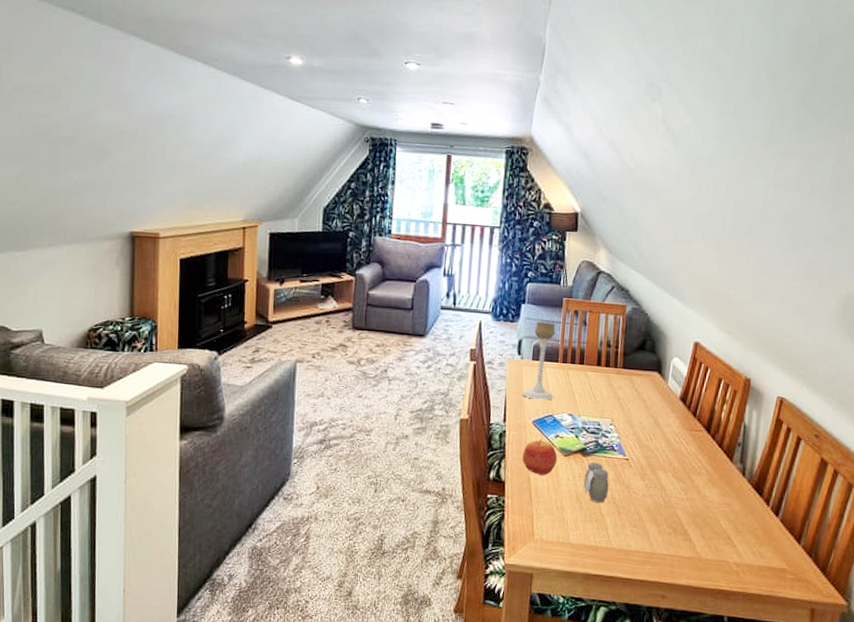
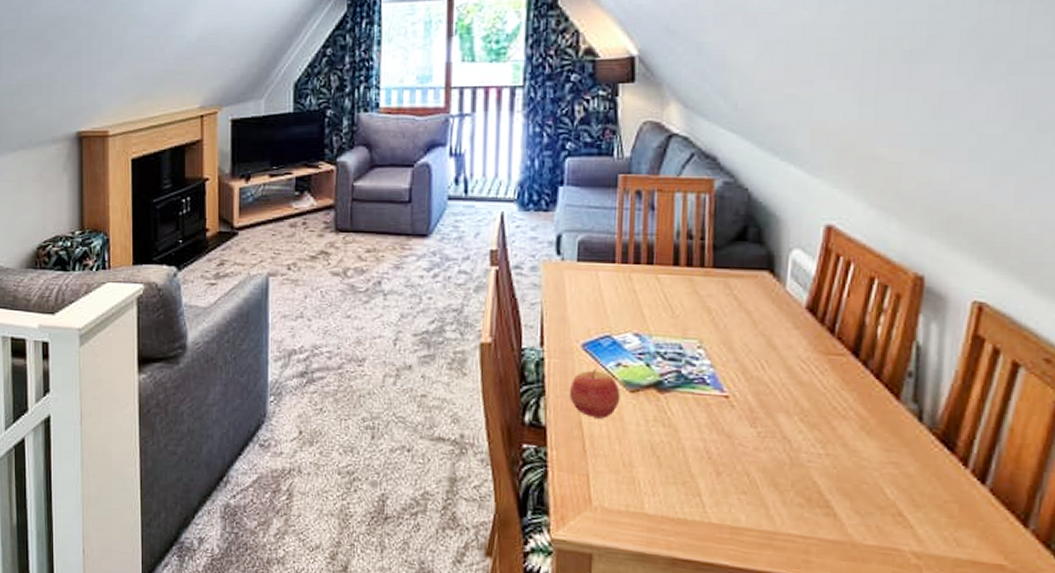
candle holder: present [522,322,555,400] -> none [565,209,611,316]
salt and pepper shaker: present [583,461,609,503] -> none [661,400,700,458]

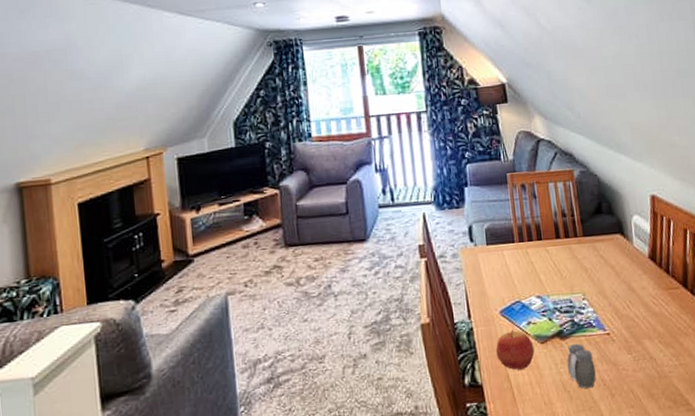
salt and pepper shaker: none [661,400,700,458] -> present [567,343,596,389]

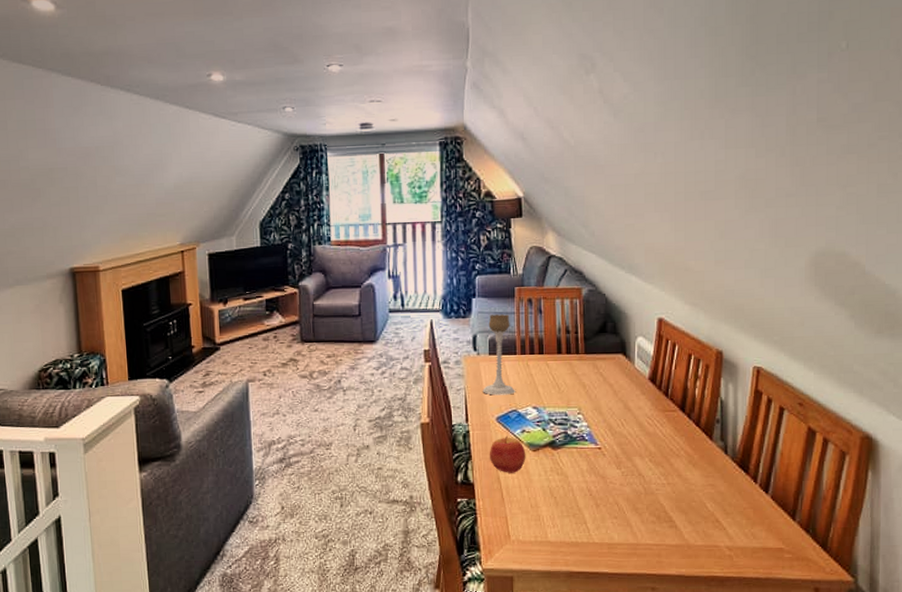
candle holder: none [483,201,517,288] -> present [482,314,515,395]
salt and pepper shaker: present [567,343,596,389] -> none [556,454,583,496]

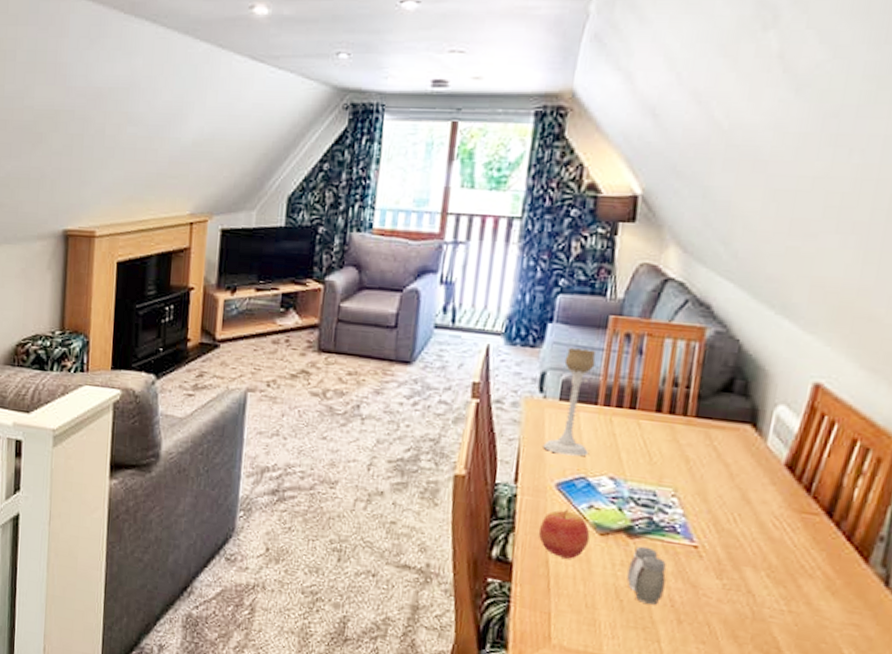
salt and pepper shaker: none [556,454,583,496] -> present [627,546,666,605]

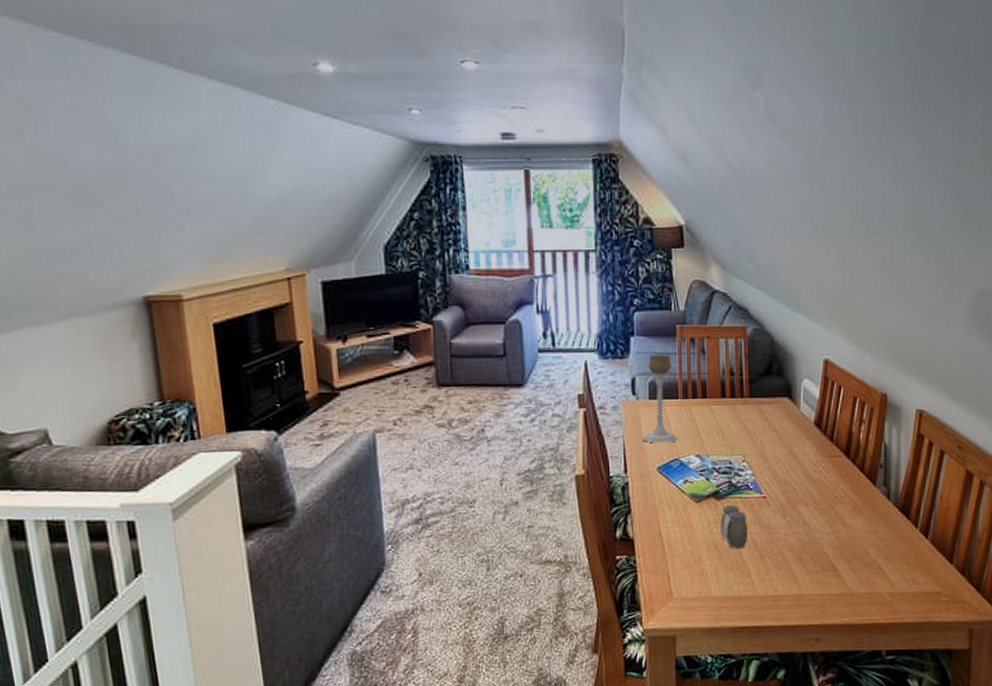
apple: present [538,509,590,559] -> none [649,486,689,527]

